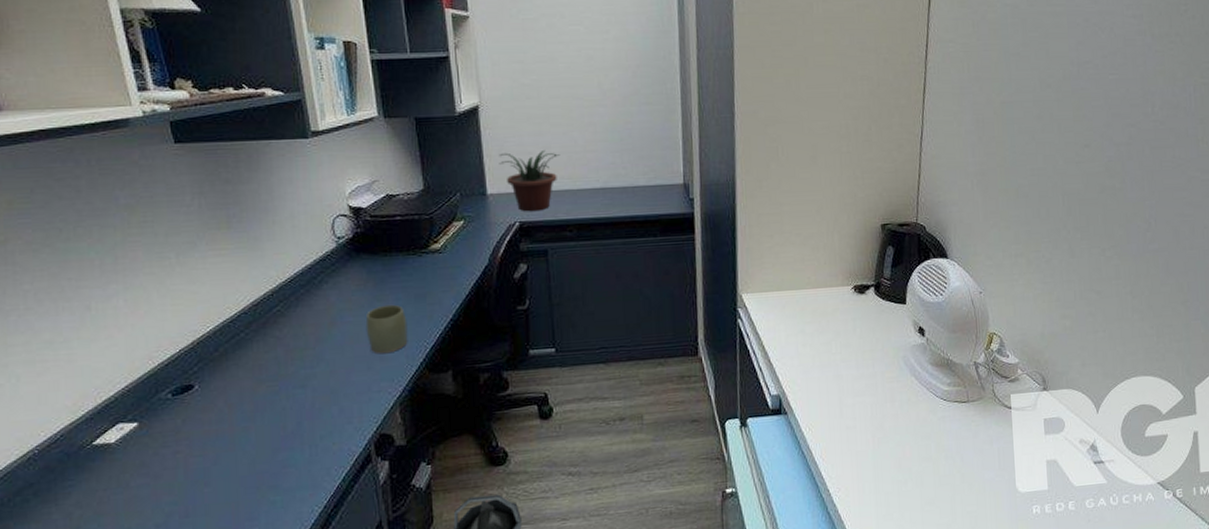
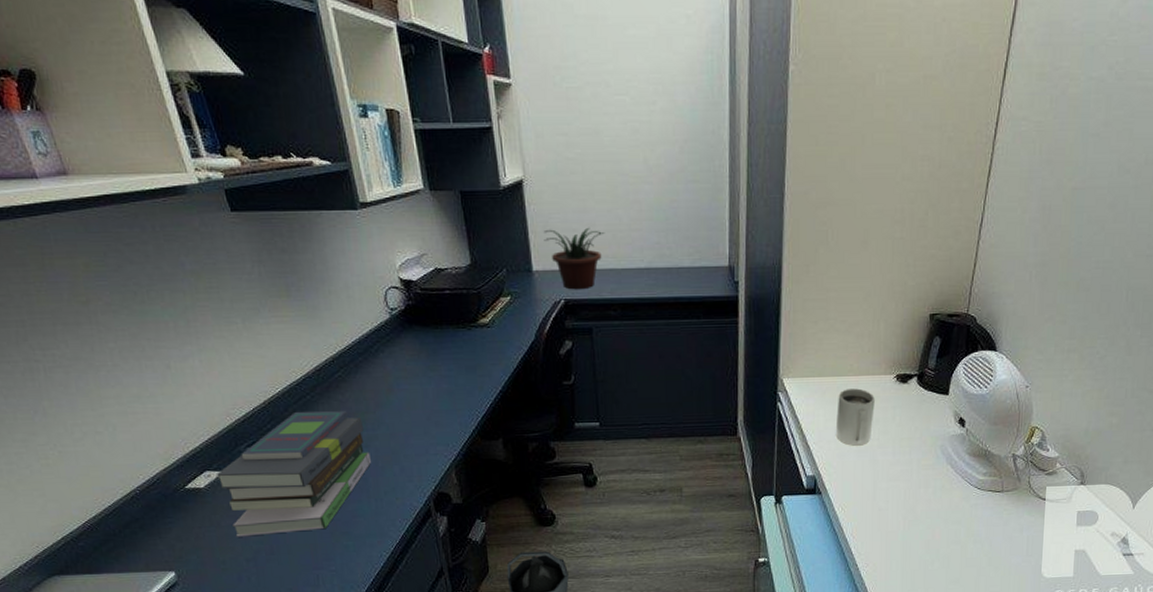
books: none [130,348,308,499] -> present [216,411,372,537]
mug: present [365,304,408,354] -> none [420,374,461,421]
mug: none [797,301,835,362] -> present [835,388,875,447]

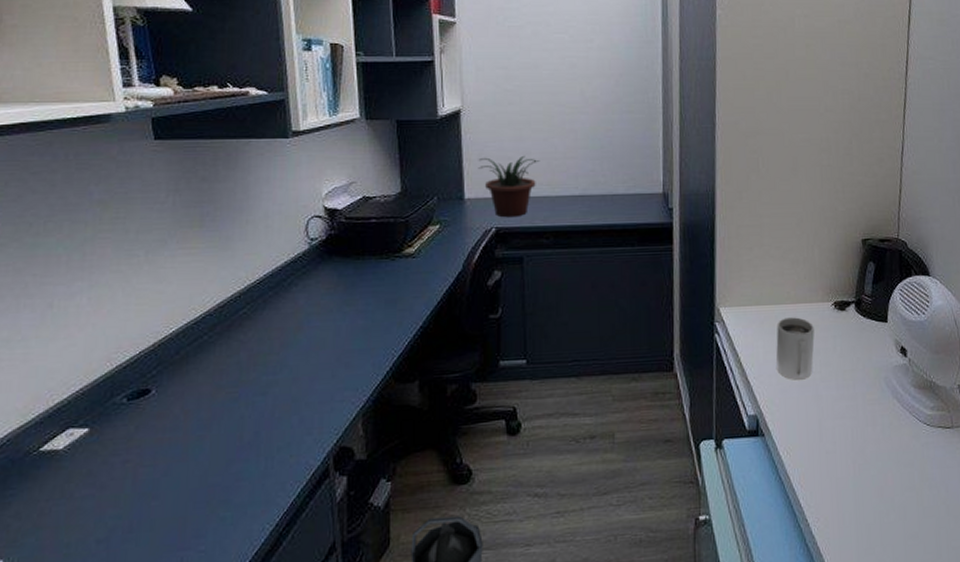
books: present [216,411,372,537] -> none [80,352,268,511]

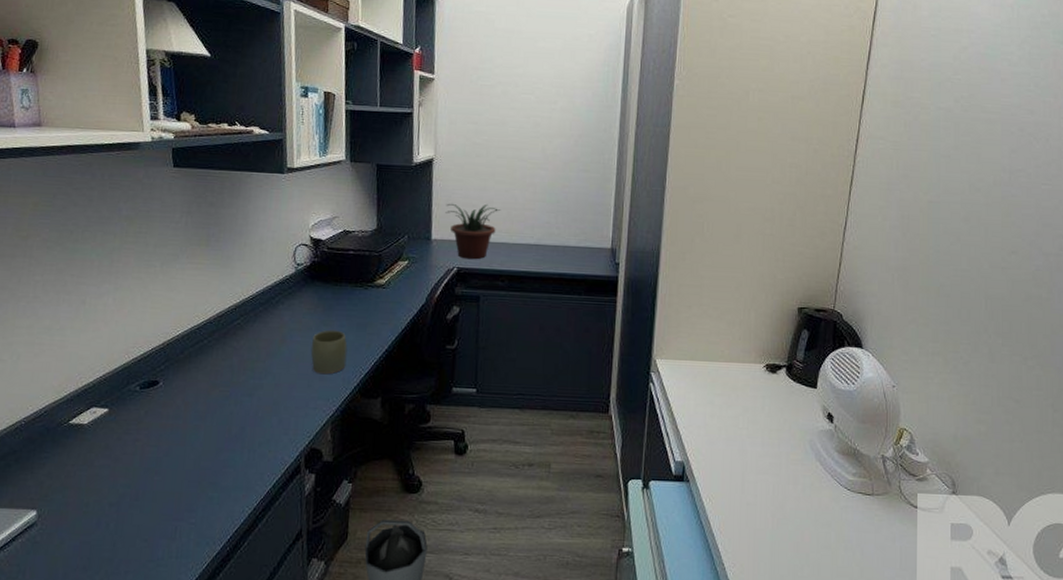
mug: none [332,309,376,362] -> present [310,329,348,375]
mug: present [775,317,815,381] -> none [705,374,745,435]

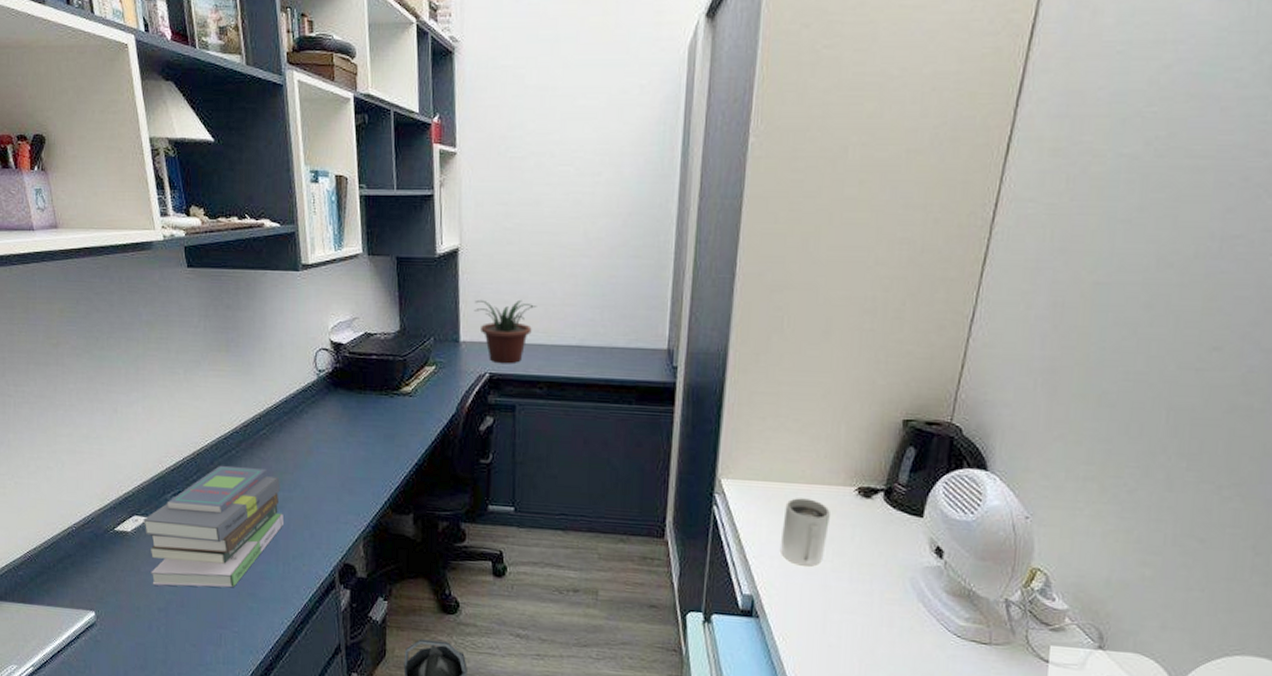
books: none [101,354,253,479] -> present [142,465,285,588]
mug: present [310,329,348,375] -> none [338,441,376,488]
mug: none [705,374,745,435] -> present [779,498,830,568]

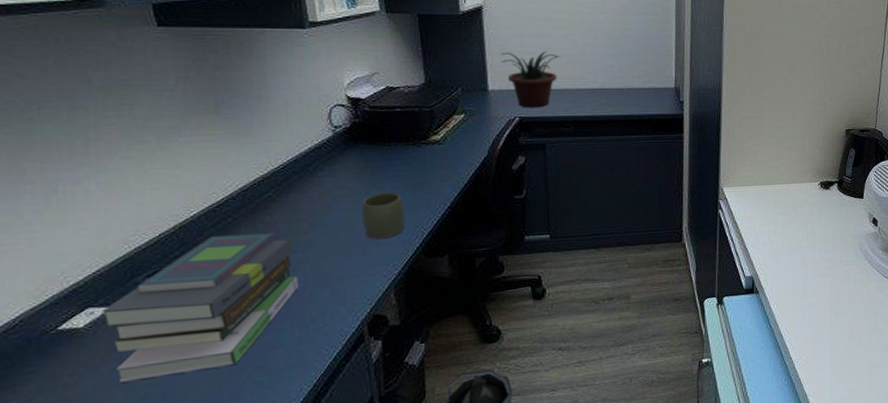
mug: none [338,441,376,488] -> present [361,192,405,239]
mug: present [779,498,830,568] -> none [770,195,803,248]

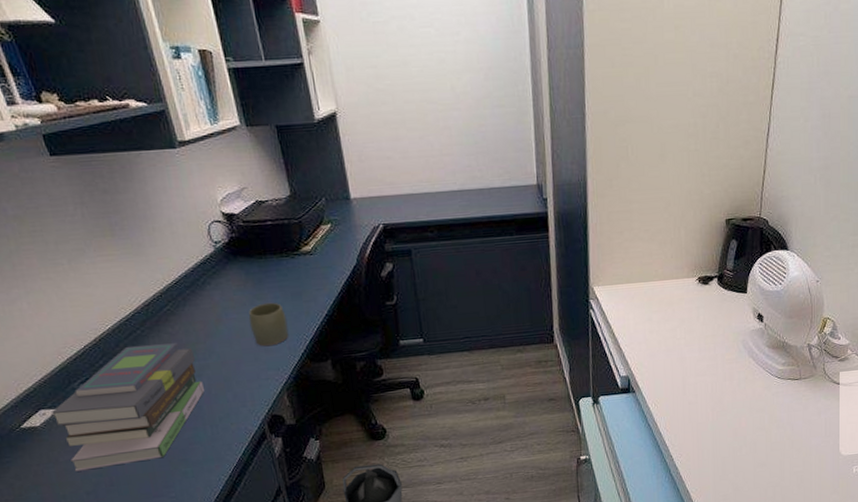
potted plant: present [501,50,561,108] -> none [359,154,418,215]

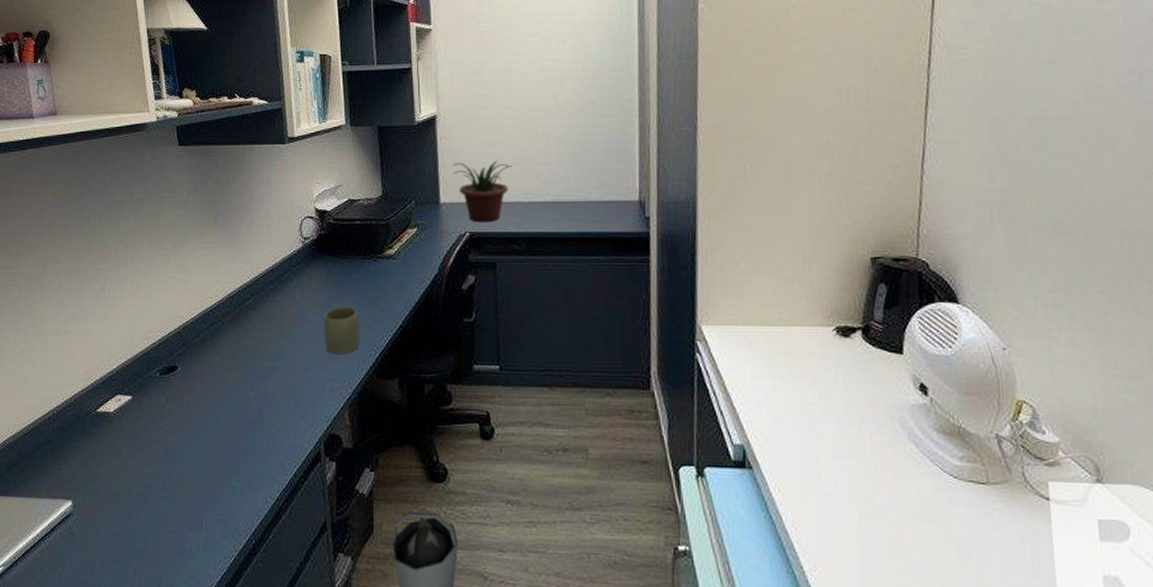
books: present [51,343,205,472] -> none [125,337,269,468]
potted plant: none [359,154,418,215] -> present [453,160,513,223]

